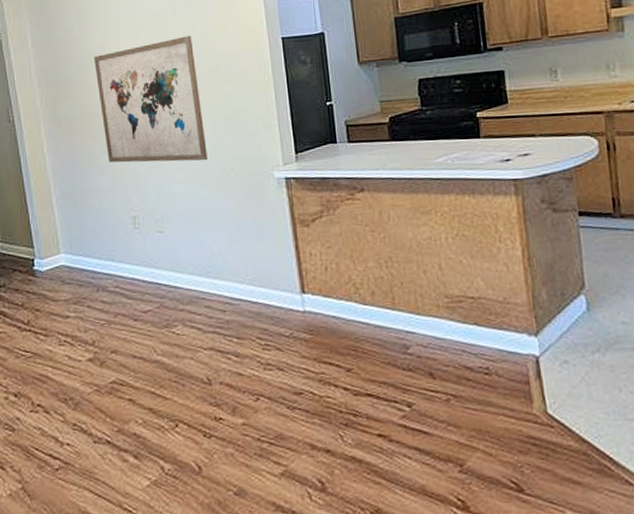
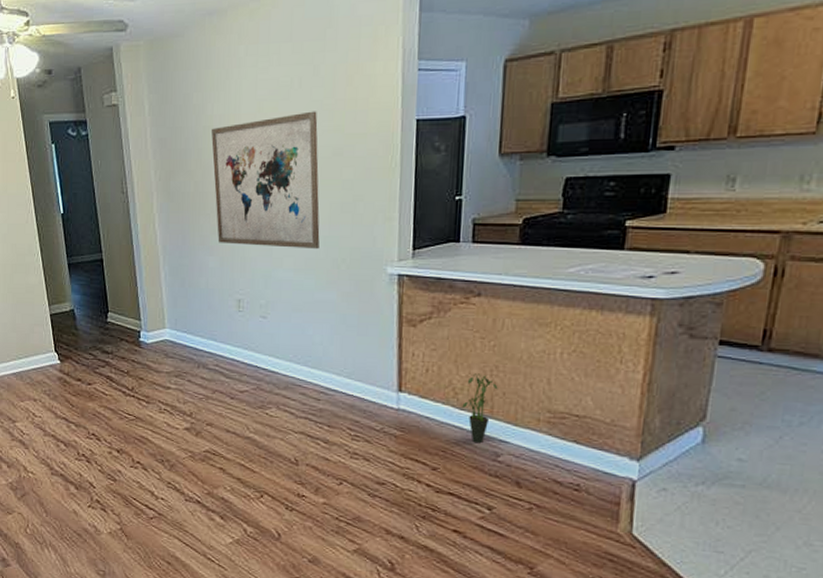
potted plant: none [365,266,395,338] -> present [462,373,498,444]

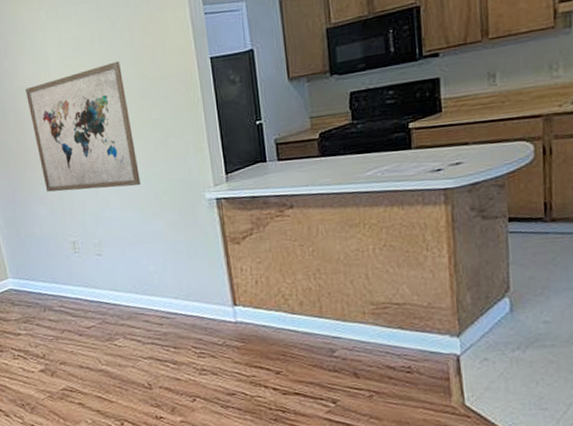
potted plant: present [462,373,498,444] -> none [293,278,323,343]

